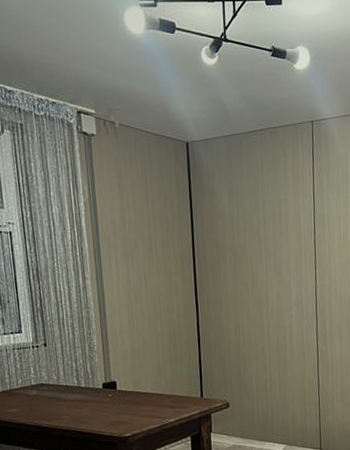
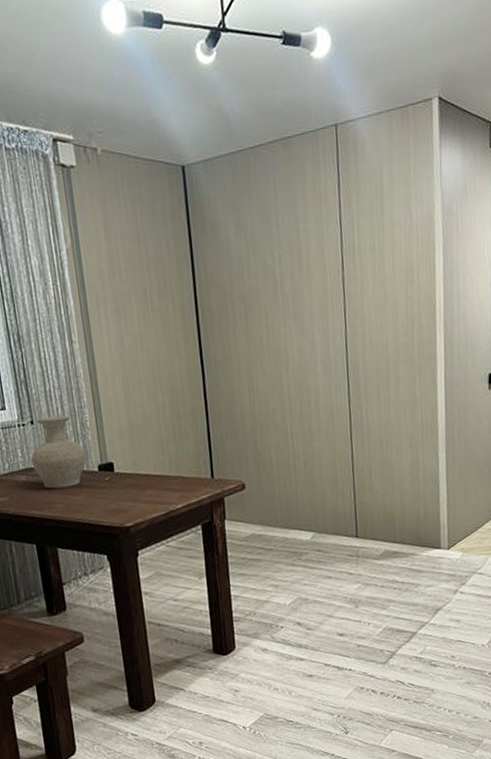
vase: none [42,339,93,403] -> present [31,415,87,489]

